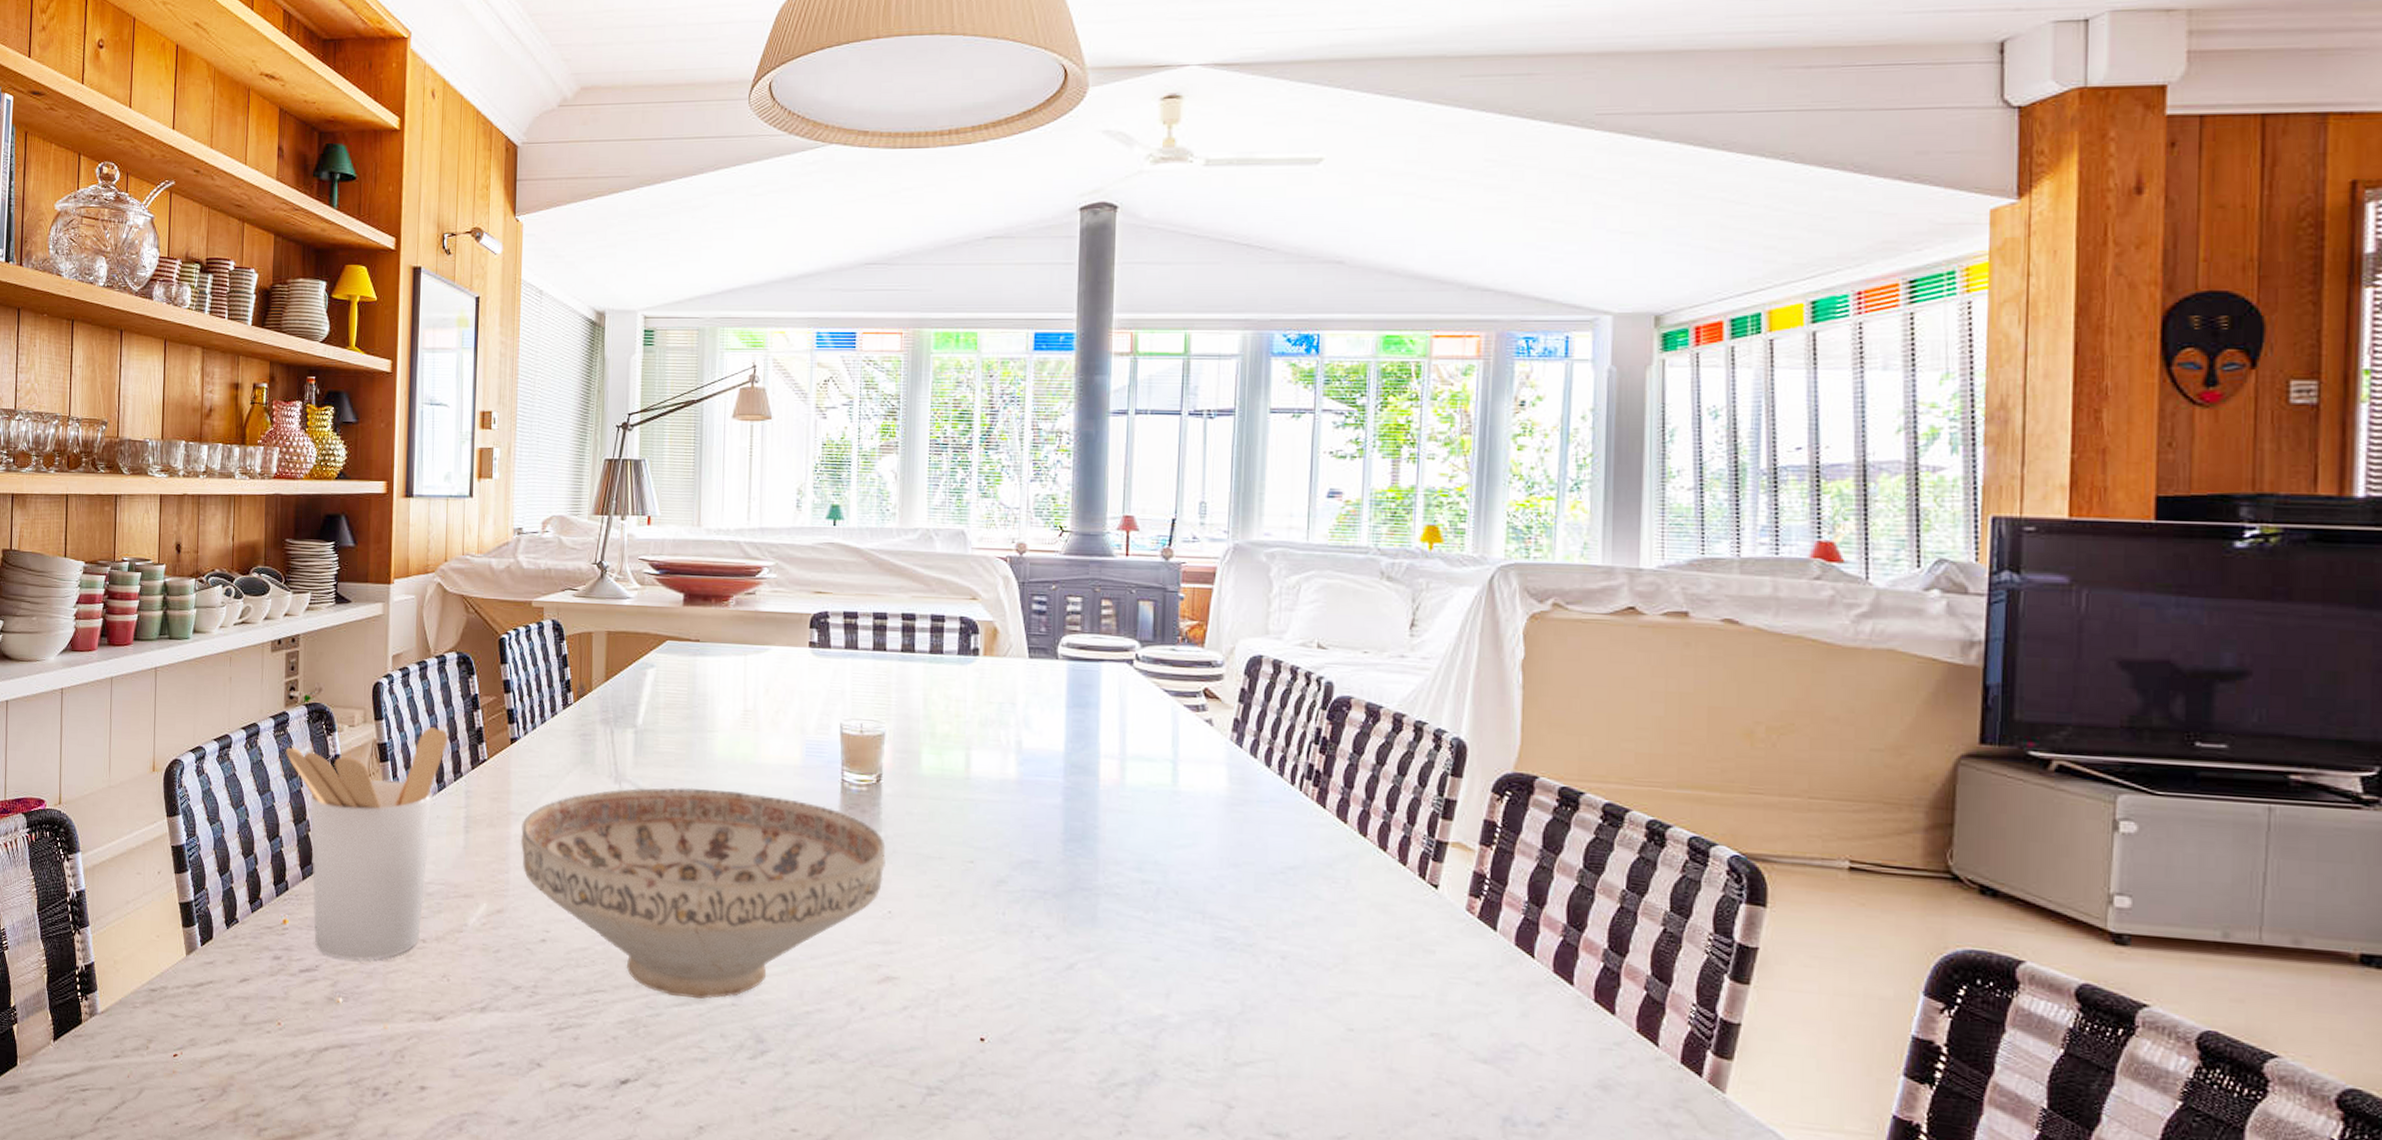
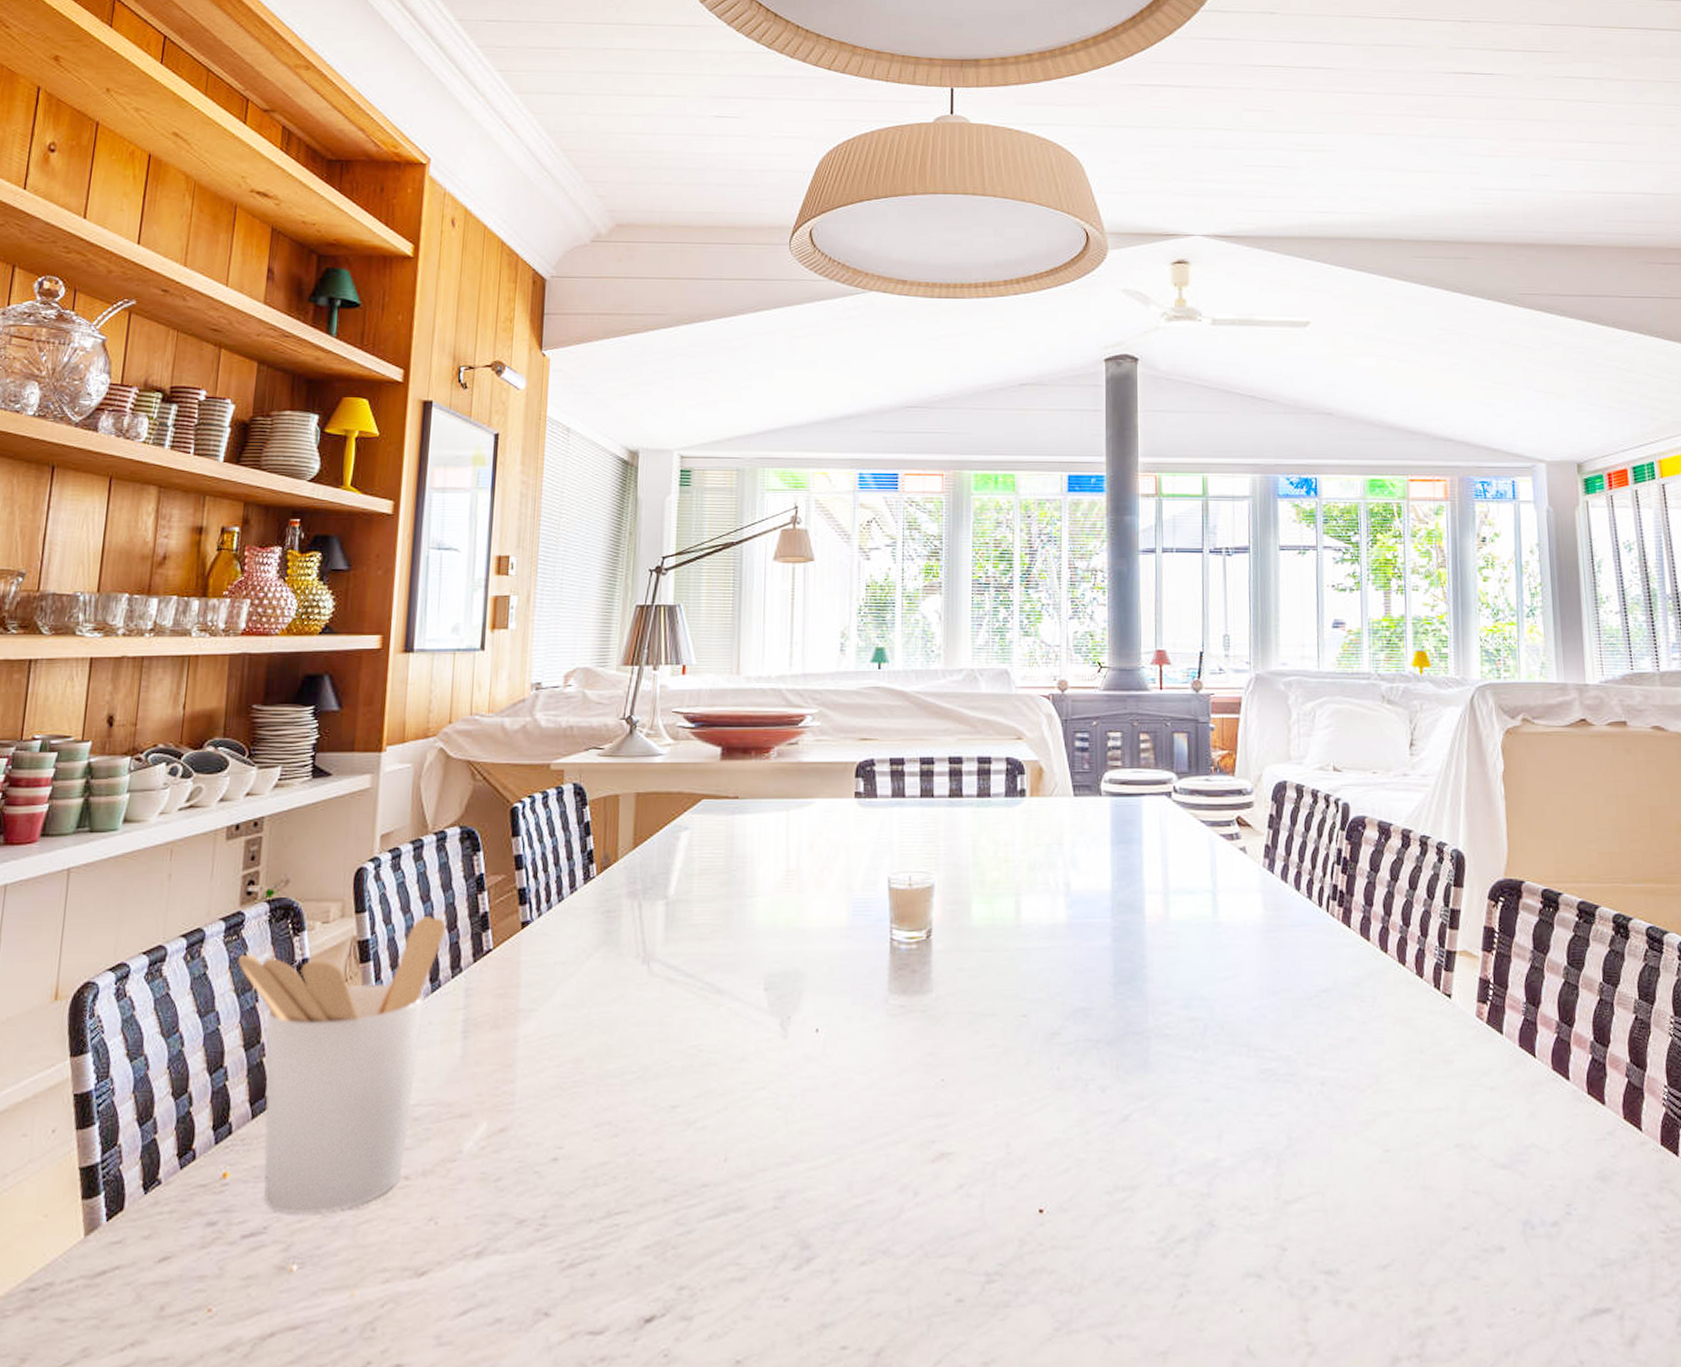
decorative bowl: present [520,787,886,1000] -> none [529,961,937,1208]

